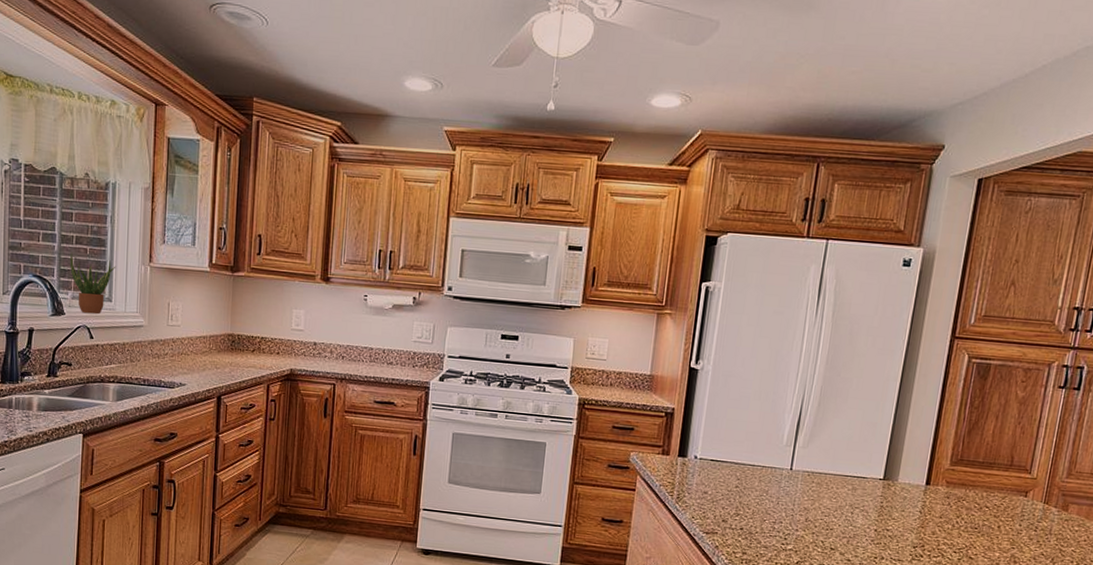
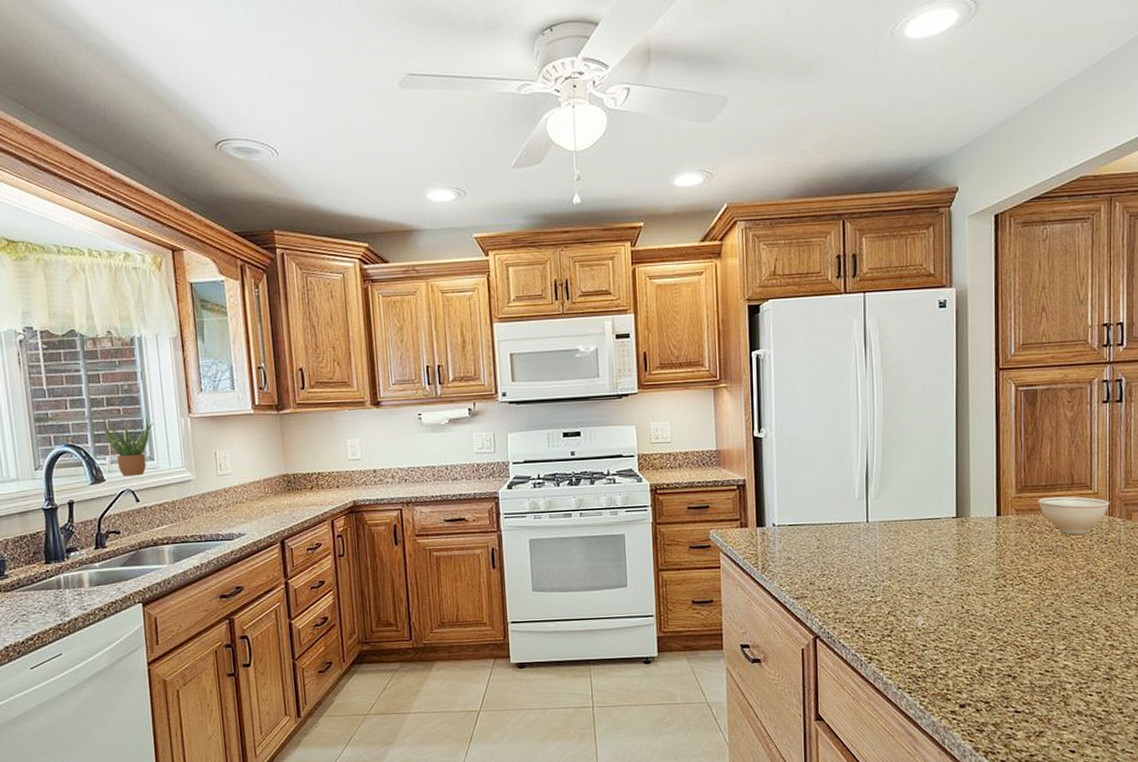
bowl: none [970,474,1048,518] -> present [1037,496,1110,535]

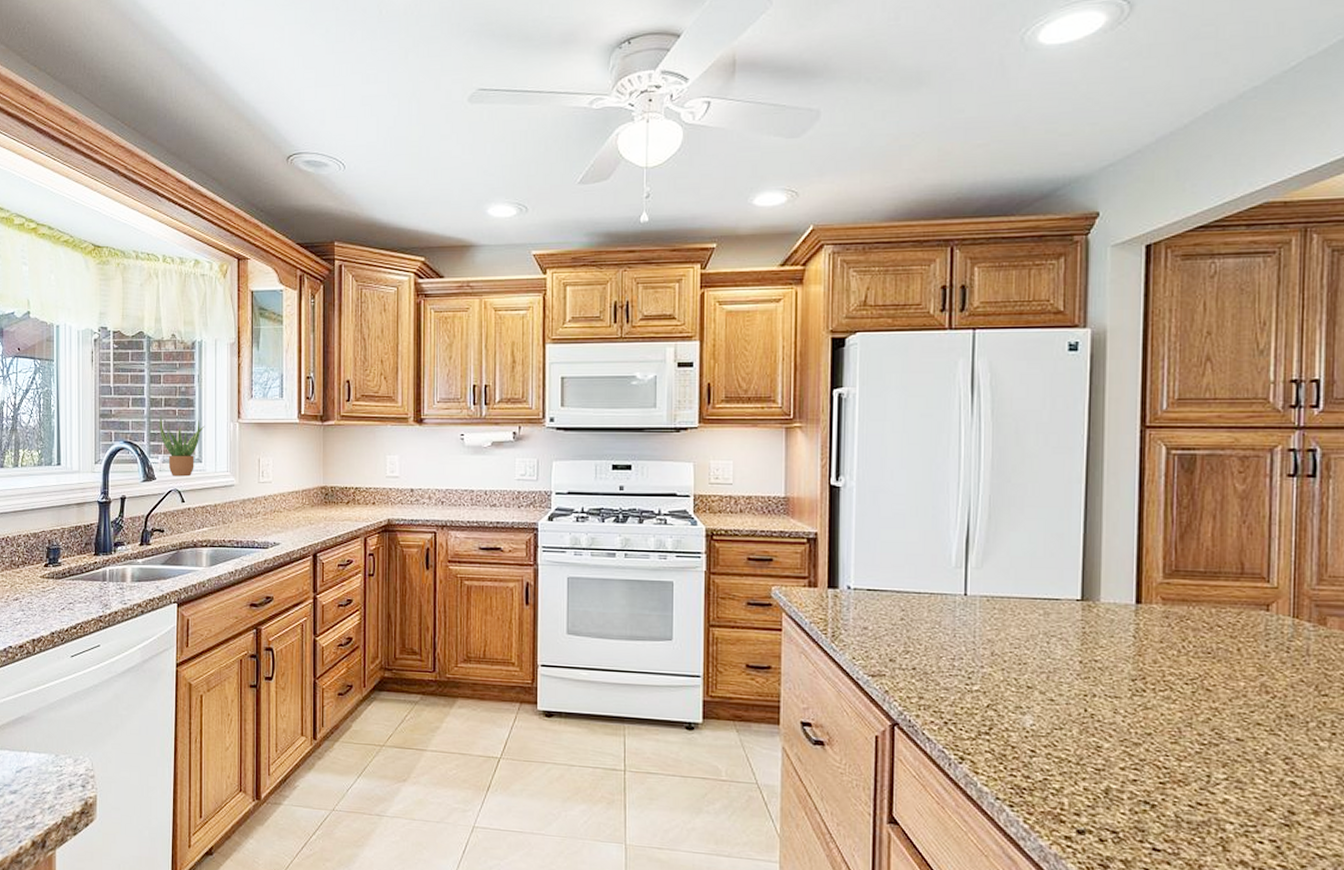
bowl: present [1037,496,1110,535] -> none [1192,586,1295,638]

